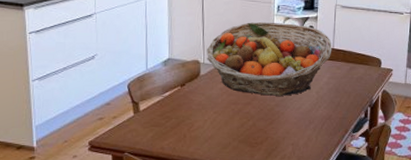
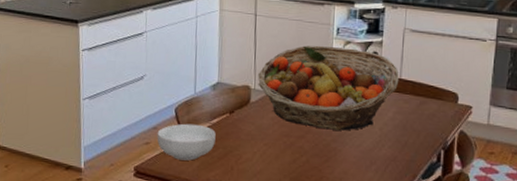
cereal bowl: none [110,98,168,132] -> present [157,123,216,161]

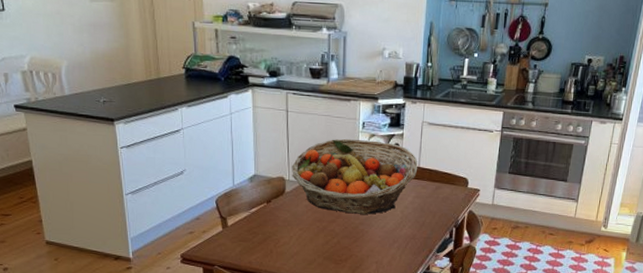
cereal bowl: present [157,123,216,161] -> none [200,213,255,247]

